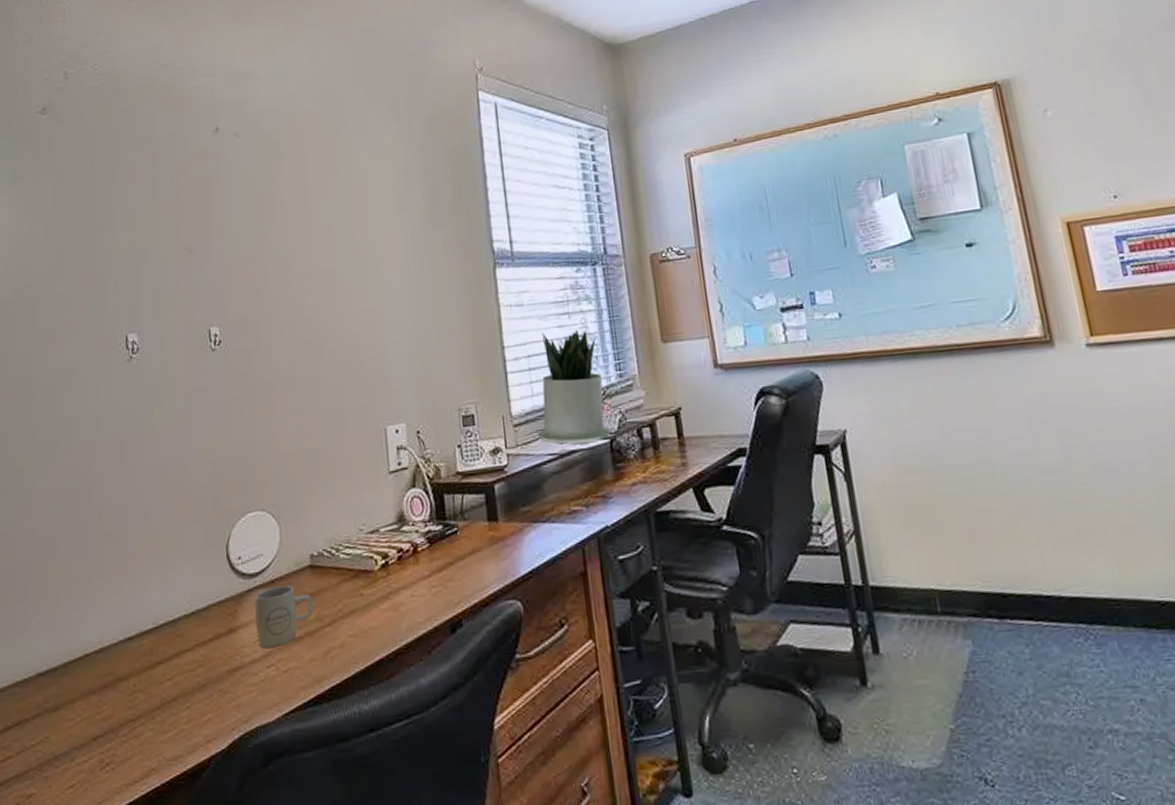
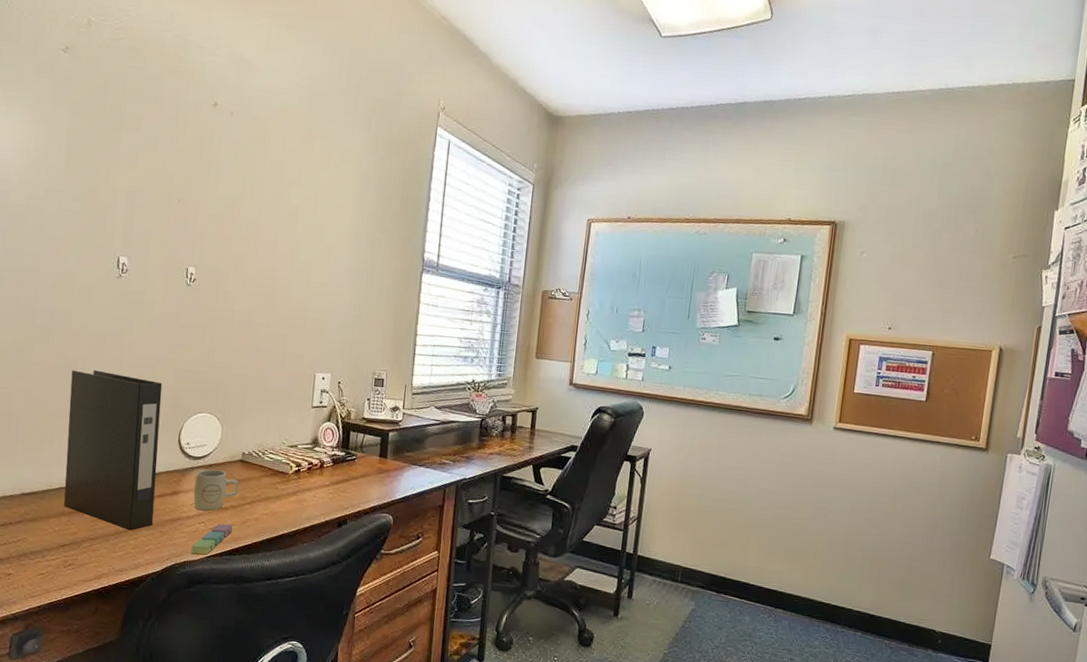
binder: none [85,482,209,698] -> present [64,370,163,531]
sticky notes: none [263,660,313,716] -> present [191,523,233,555]
planter: present [537,330,611,446] -> none [429,330,488,419]

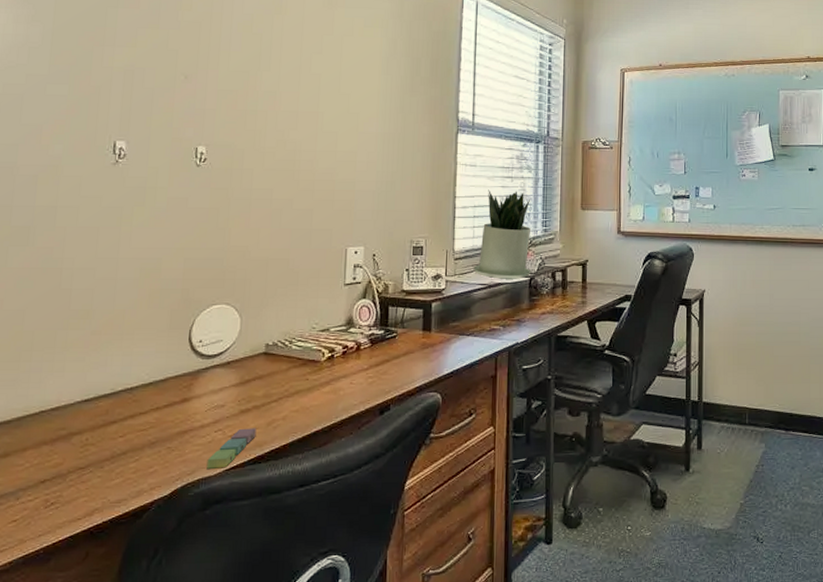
binder: present [64,370,163,531] -> none [45,269,169,452]
mug: present [193,469,240,511] -> none [208,367,264,417]
planter: none [429,330,488,419] -> present [473,189,532,279]

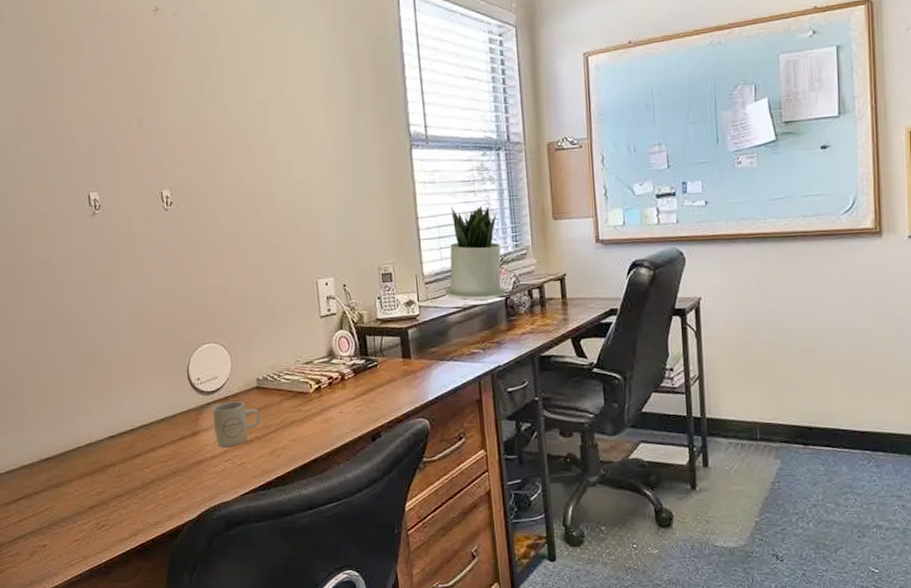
sticky notes: present [206,428,257,470] -> none [223,457,262,496]
mug: none [208,367,264,417] -> present [212,401,261,448]

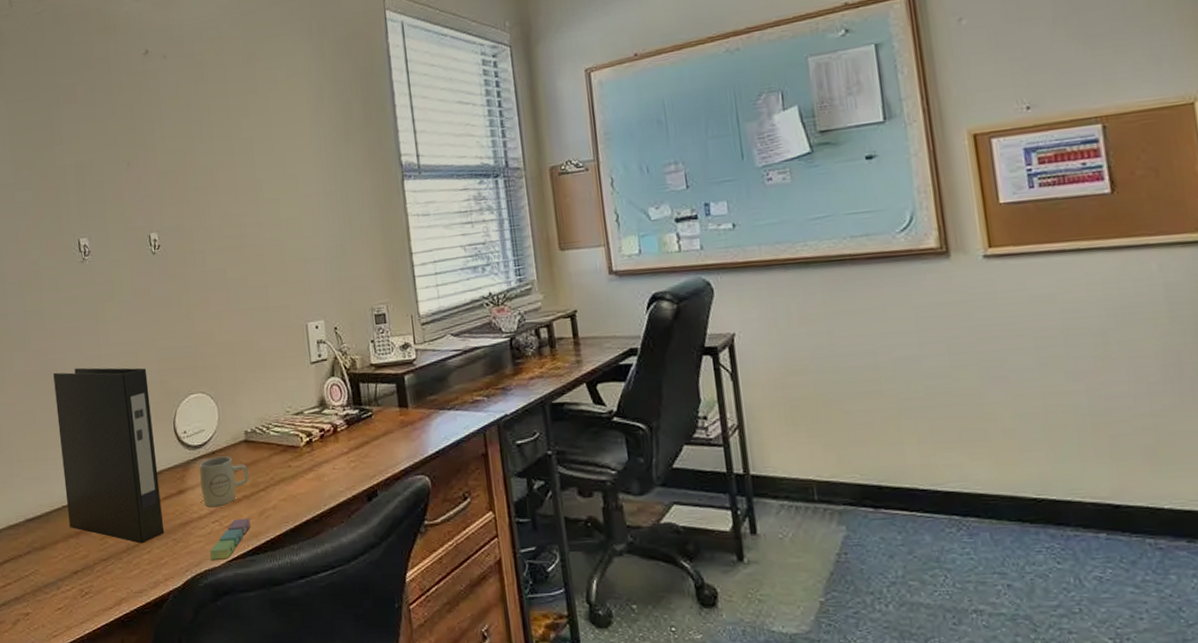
binder: none [65,317,179,481] -> present [53,367,165,544]
sticky notes: none [223,457,262,496] -> present [210,518,251,561]
planter: present [445,206,506,301] -> none [443,238,511,343]

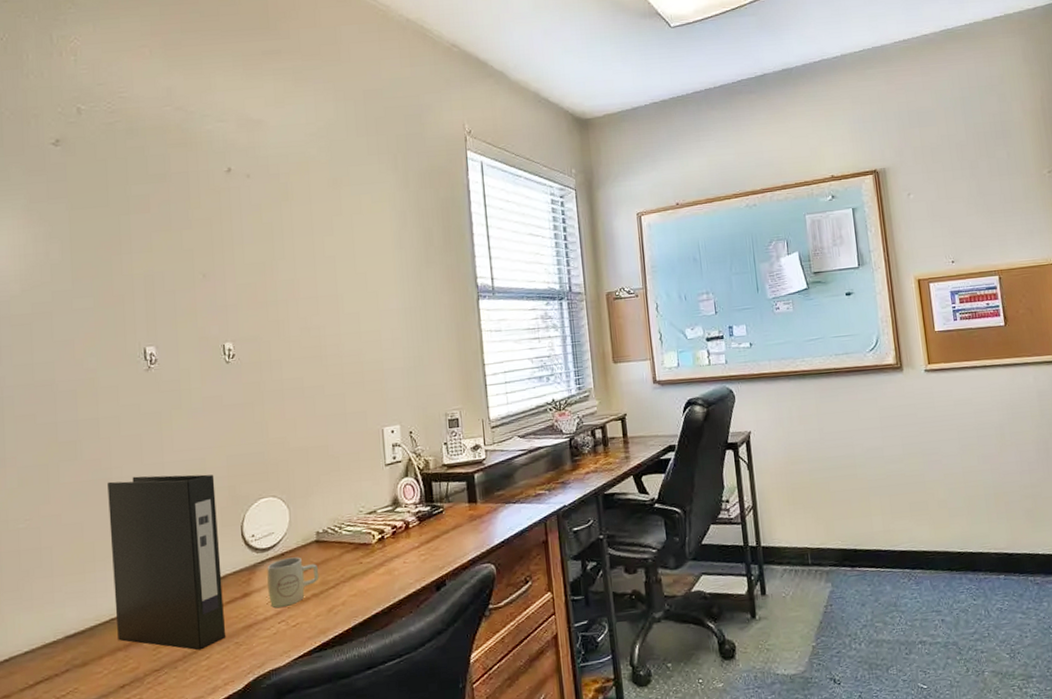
sticky notes: present [210,518,251,561] -> none [275,616,319,661]

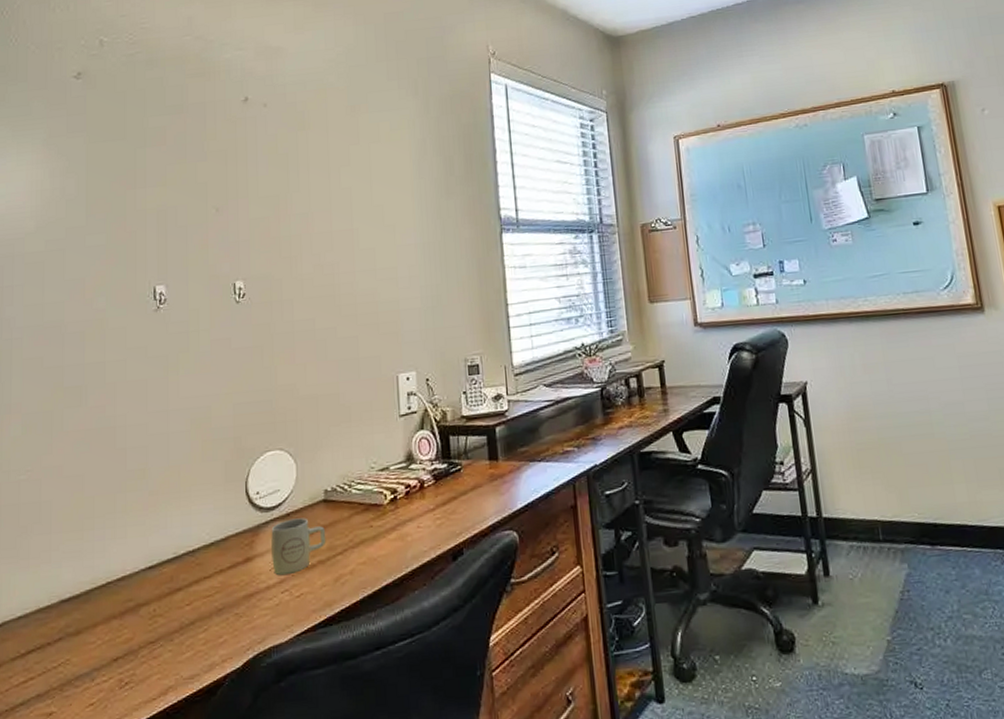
binder: present [107,474,226,651] -> none [111,424,226,621]

